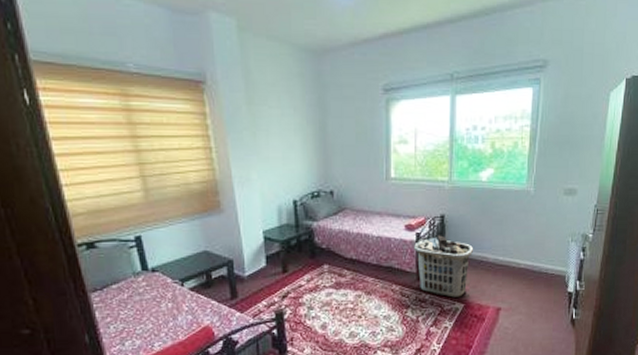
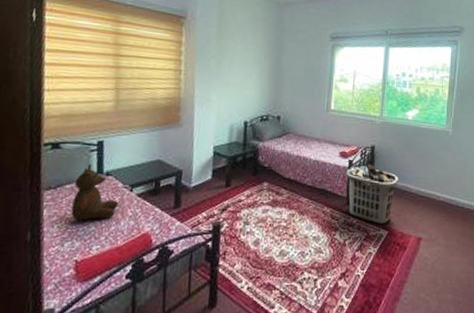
teddy bear: none [120,262,171,320] -> present [71,164,119,221]

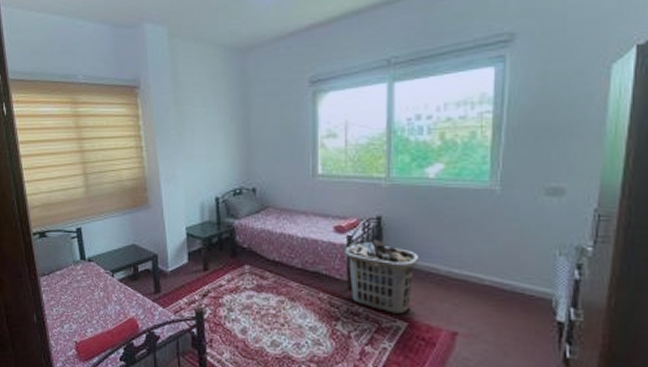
teddy bear: present [71,164,119,221] -> none [63,251,103,305]

